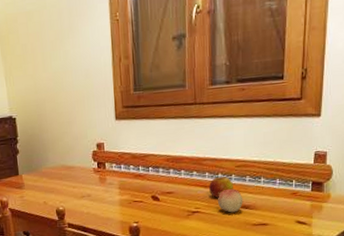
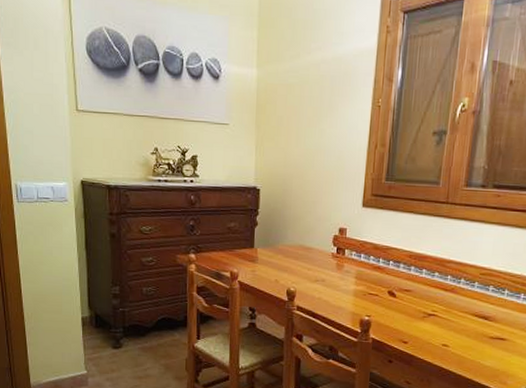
fruit: present [209,177,233,198] -> none [449,282,475,304]
fruit: present [217,188,243,213] -> none [456,296,484,322]

